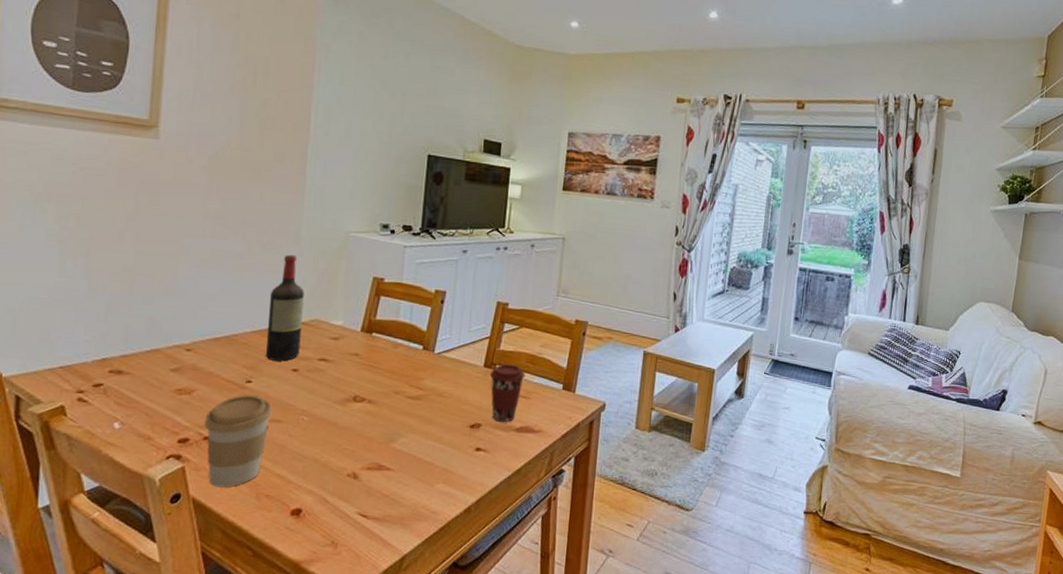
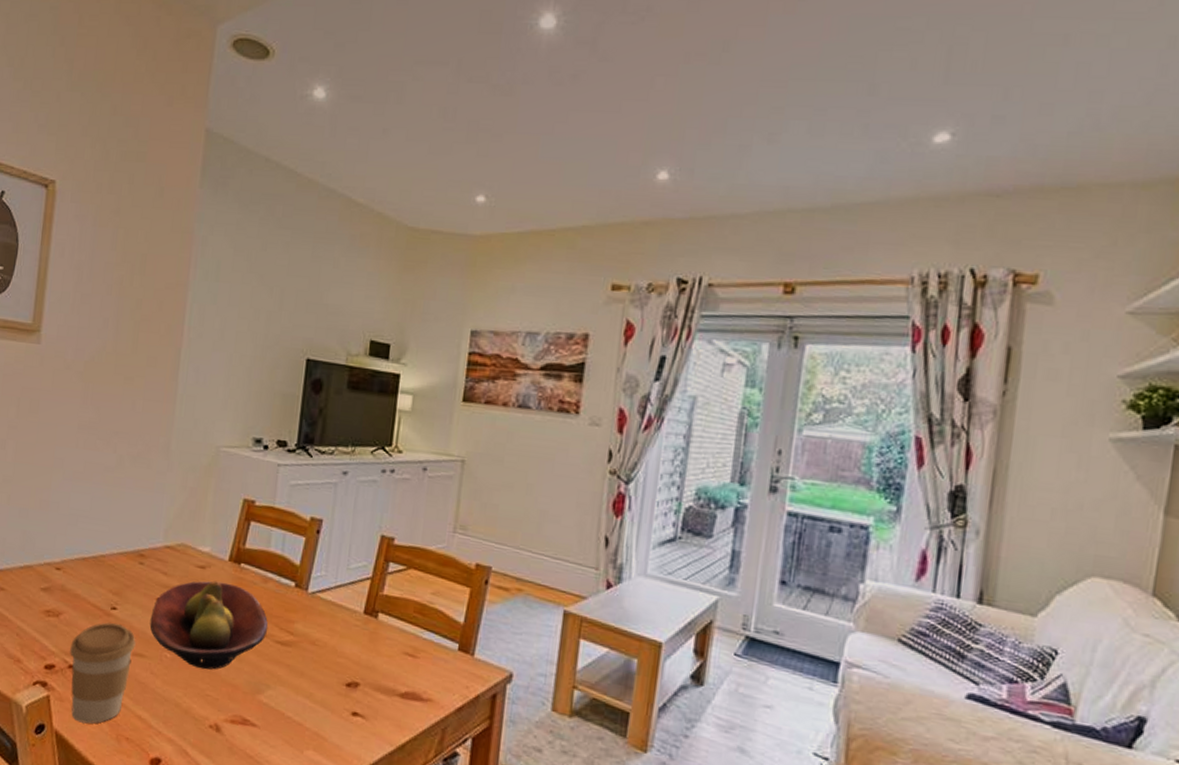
wine bottle: present [266,254,304,361] -> none [131,469,172,589]
fruit bowl: none [286,350,400,428] -> present [150,581,269,670]
coffee cup: present [489,364,526,423] -> none [370,612,413,685]

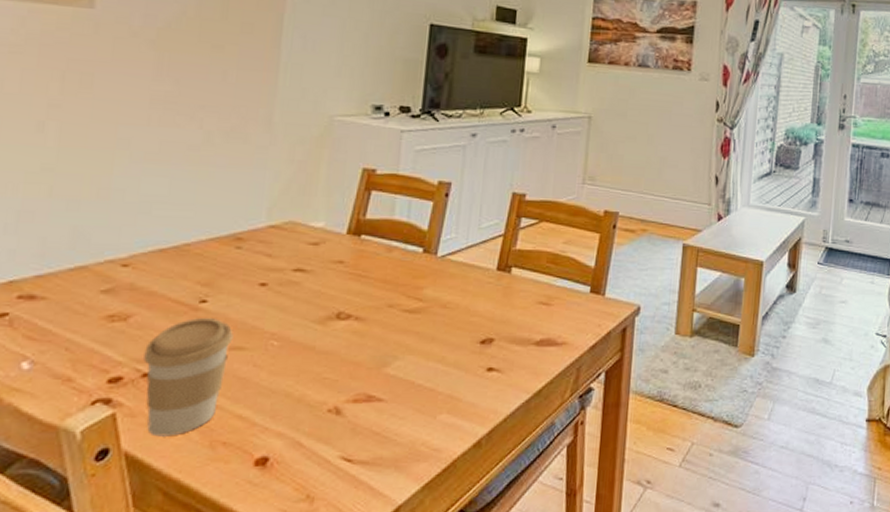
fruit bowl: present [150,581,269,670] -> none [251,257,395,352]

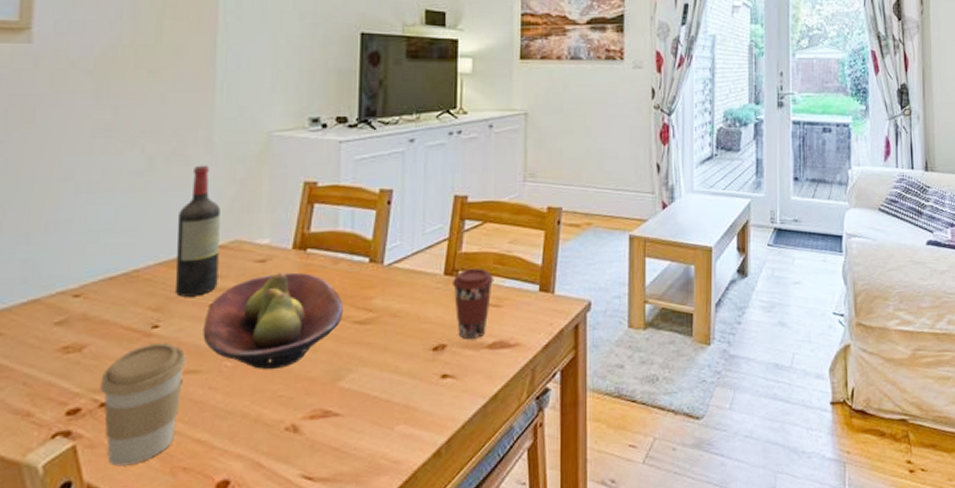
wine bottle: none [226,144,277,274] -> present [175,165,220,297]
fruit bowl: none [251,257,395,352] -> present [203,272,344,370]
coffee cup: none [503,265,547,336] -> present [451,268,494,340]

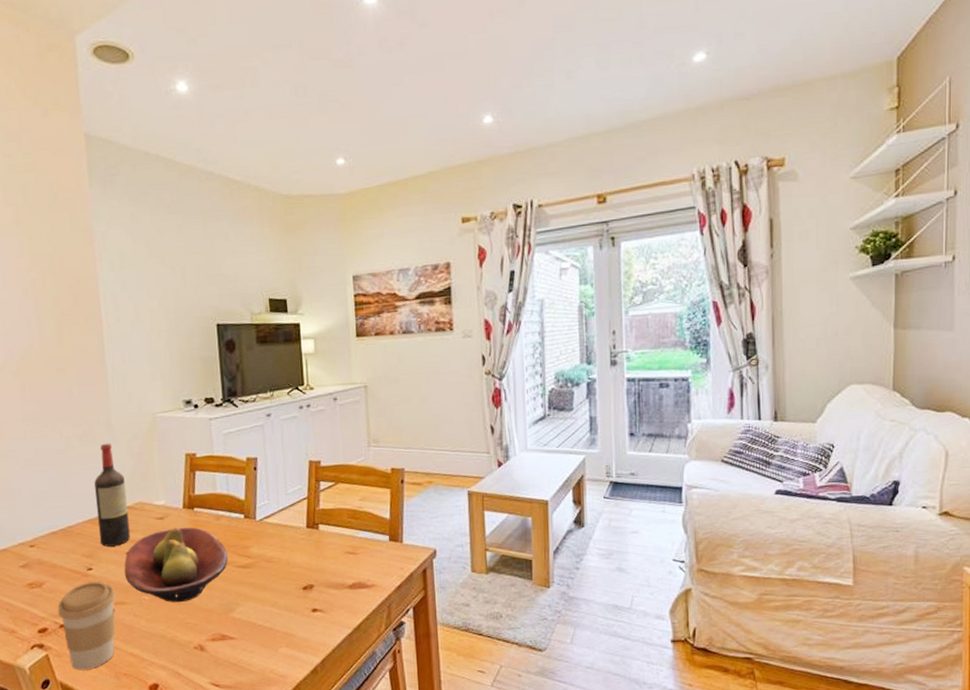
coffee cup: present [451,268,494,340] -> none [313,521,350,581]

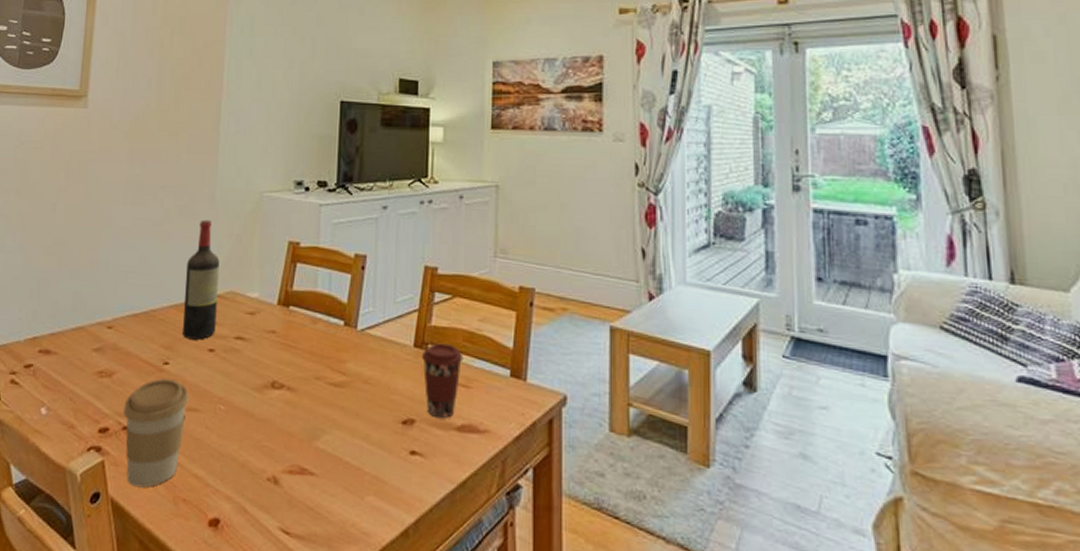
fruit bowl: present [124,527,229,603] -> none [202,326,321,420]
coffee cup: none [313,521,350,581] -> present [421,343,464,419]

